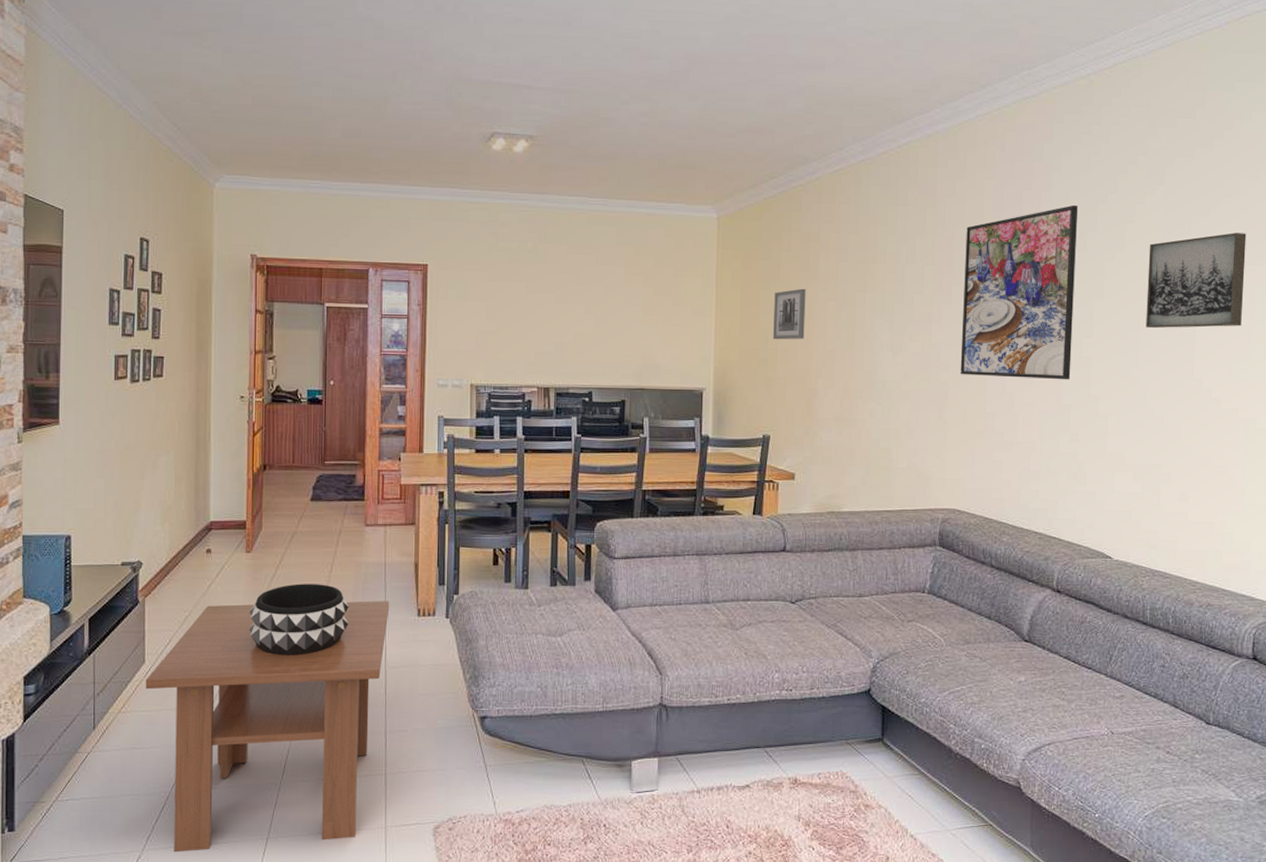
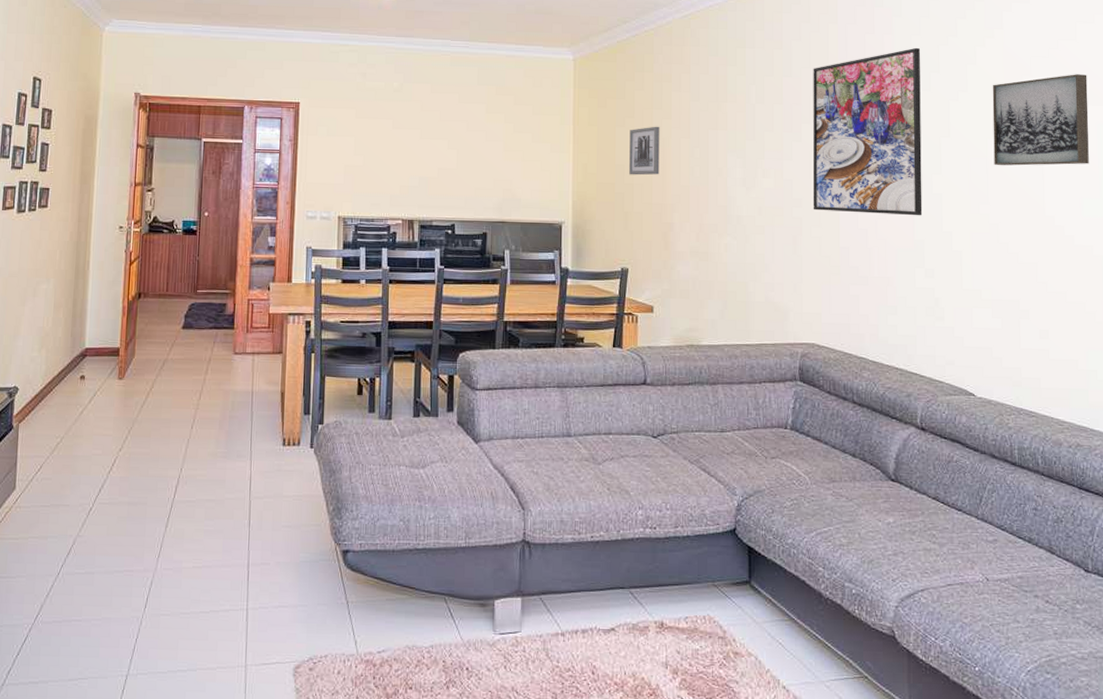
coffee table: present [145,601,390,853] -> none [14,429,256,688]
decorative bowl: present [248,583,349,655] -> none [117,411,216,484]

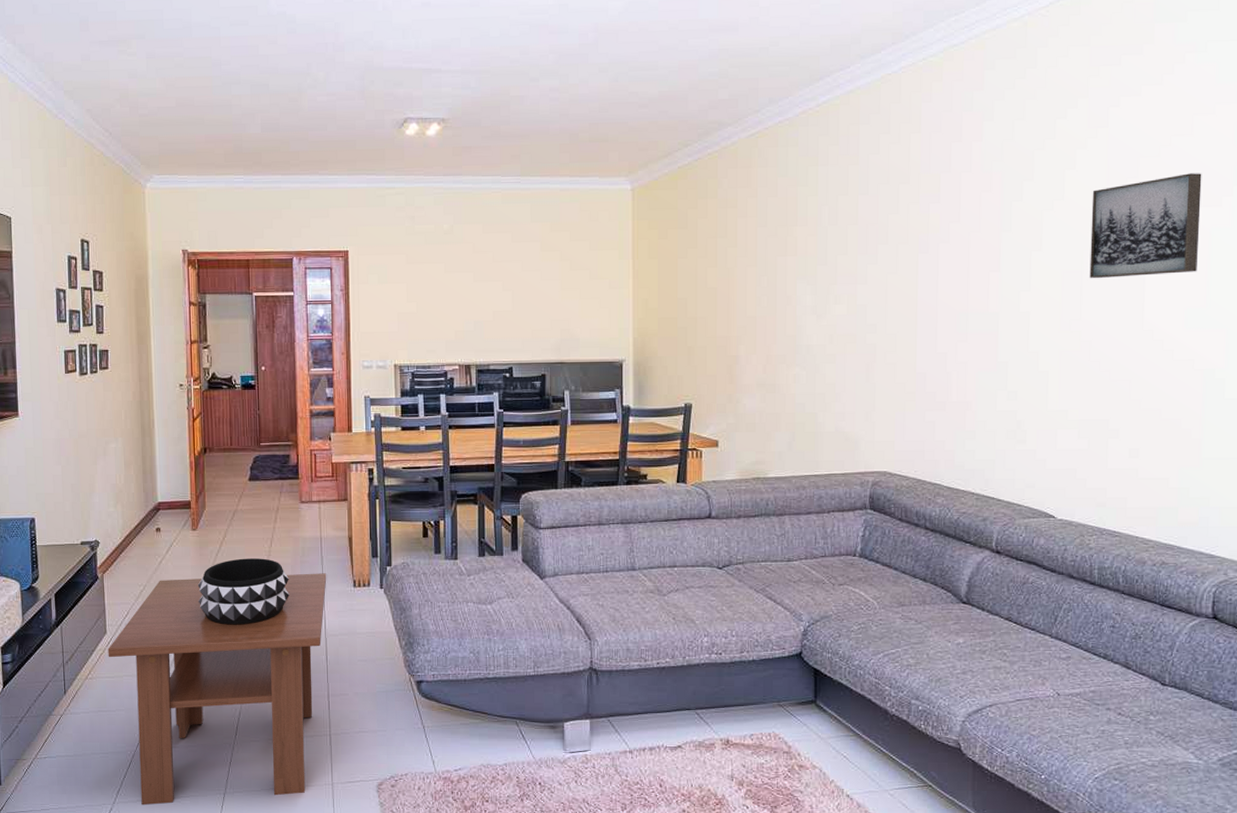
coffee table: none [14,429,256,688] -> present [108,573,327,805]
decorative bowl: none [117,411,216,484] -> present [197,558,289,625]
wall art: present [629,126,660,176] -> none [692,255,725,308]
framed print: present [812,47,923,216] -> none [888,154,1014,337]

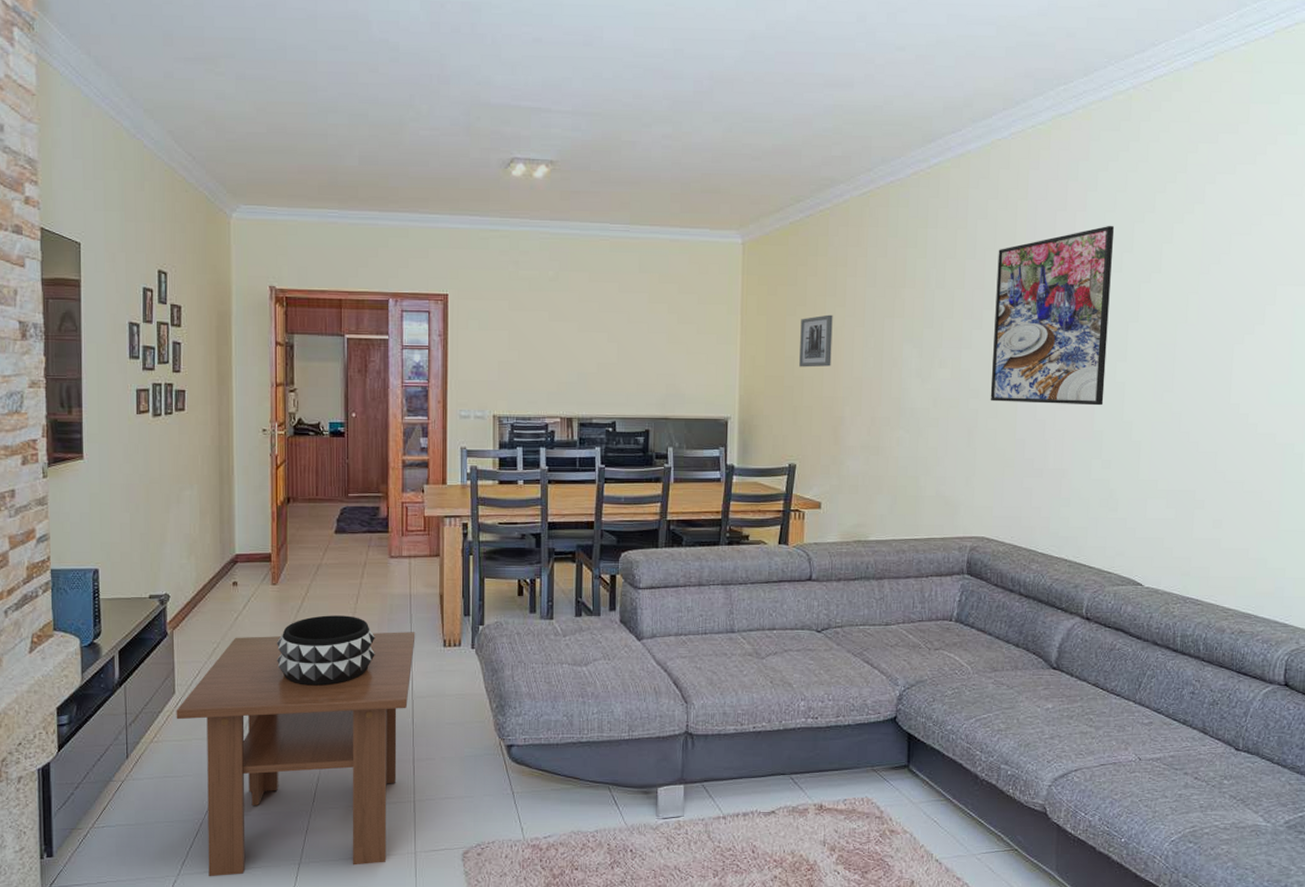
wall art: none [692,255,725,308] -> present [799,314,833,368]
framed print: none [888,154,1014,337] -> present [990,225,1115,406]
wall art: present [1089,173,1202,279] -> none [1182,252,1289,352]

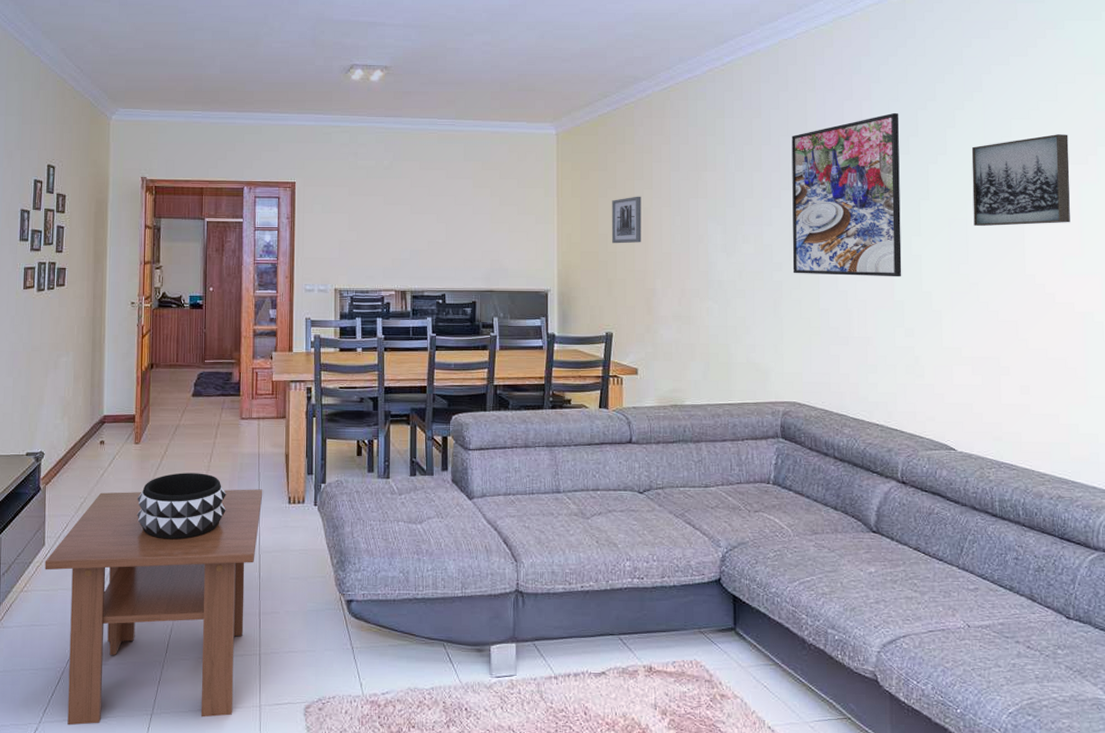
wall art: none [1182,252,1289,352] -> present [971,134,1070,227]

